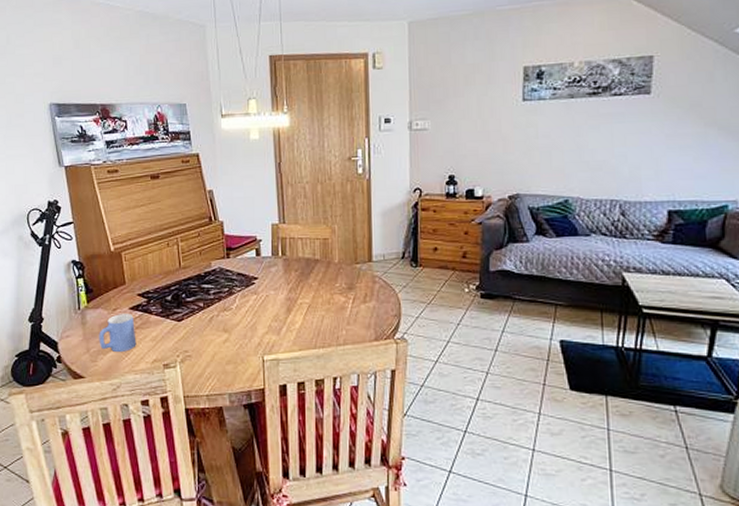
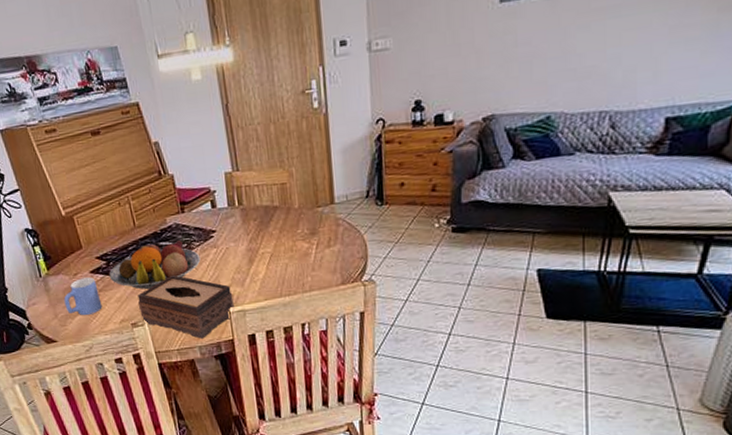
fruit bowl: none [148,282,240,331] -> present [109,240,201,290]
tissue box: none [174,317,268,386] -> present [138,275,234,339]

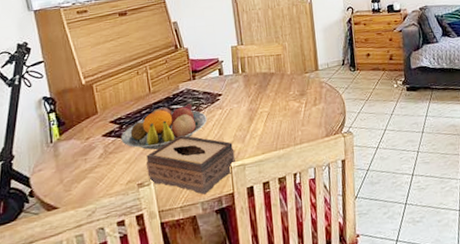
mug: present [64,277,102,316] -> none [72,141,111,180]

